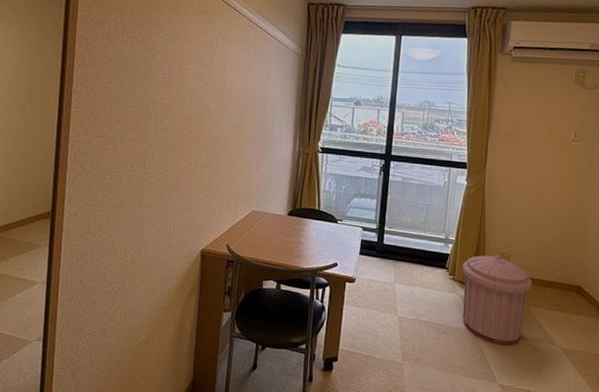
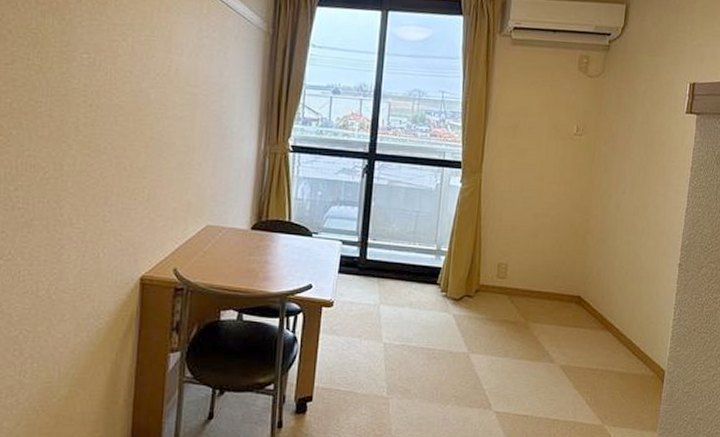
trash can: present [462,255,532,345] -> none [456,267,531,367]

